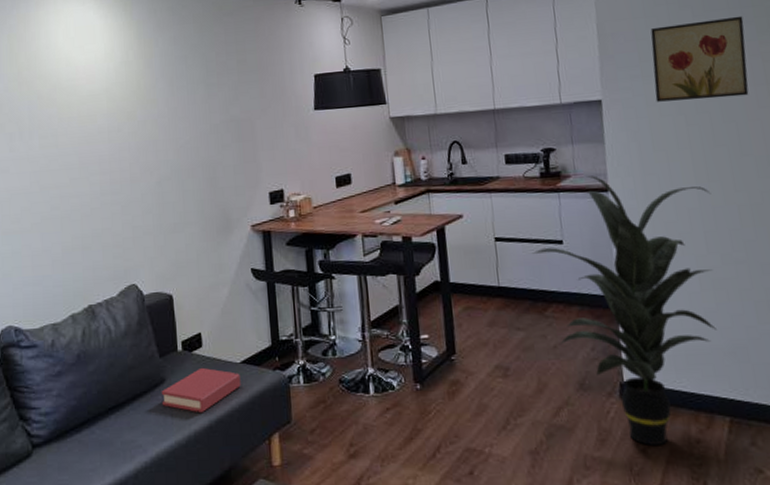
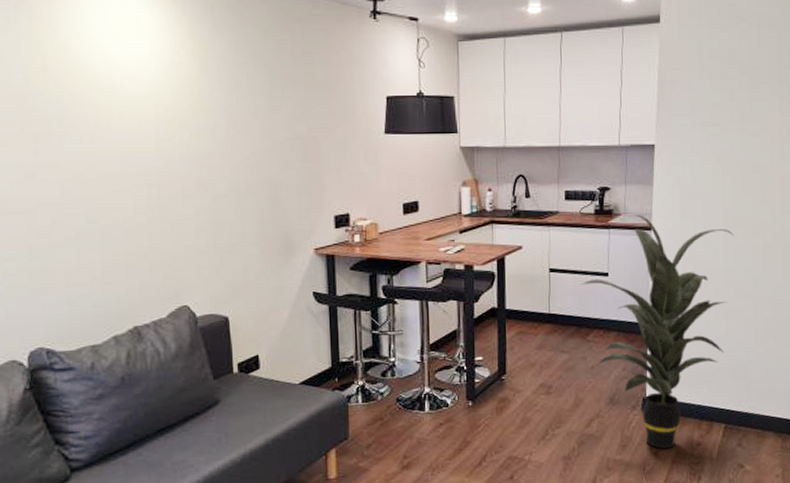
hardback book: present [161,367,241,413] -> none [215,388,299,433]
wall art: present [650,15,749,102] -> none [700,76,780,151]

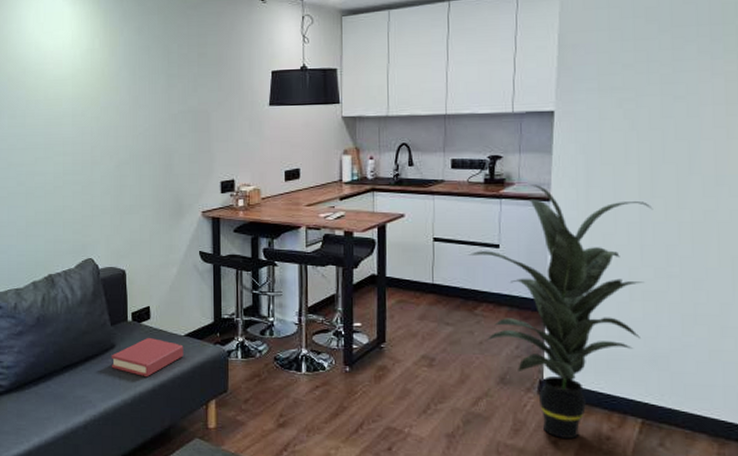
hardback book: none [215,388,299,433] -> present [111,337,184,378]

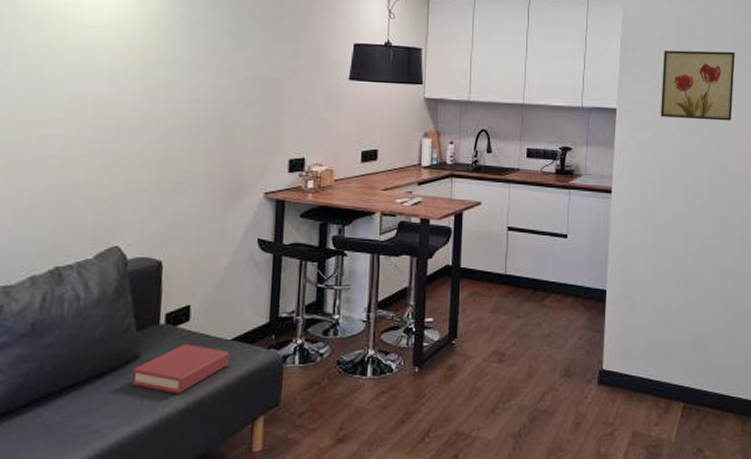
indoor plant: present [469,185,653,439] -> none [540,177,693,428]
wall art: none [609,33,711,116] -> present [660,50,735,121]

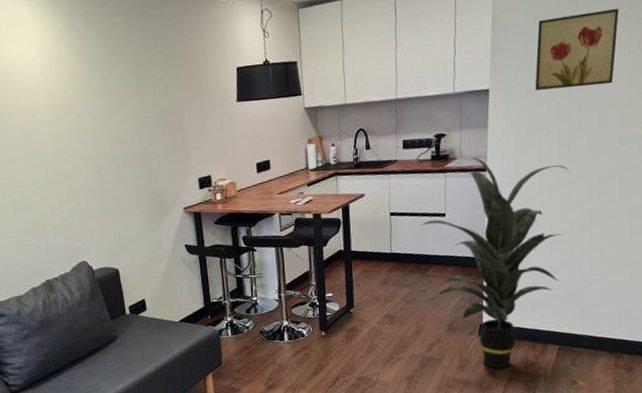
hardback book: present [131,343,230,394] -> none [114,326,180,362]
indoor plant: none [540,177,693,428] -> present [420,157,570,369]

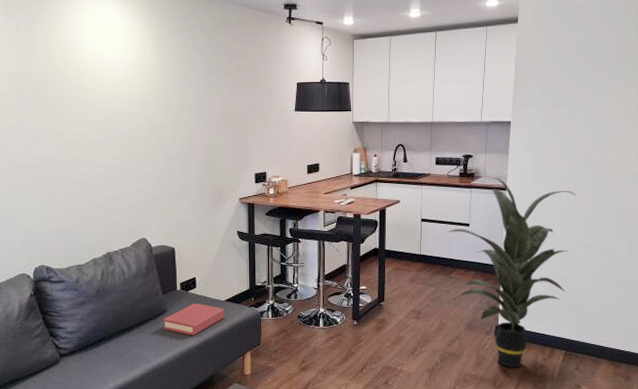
hardback book: none [114,326,180,362] -> present [163,303,224,336]
wall art: present [535,8,619,91] -> none [549,65,620,127]

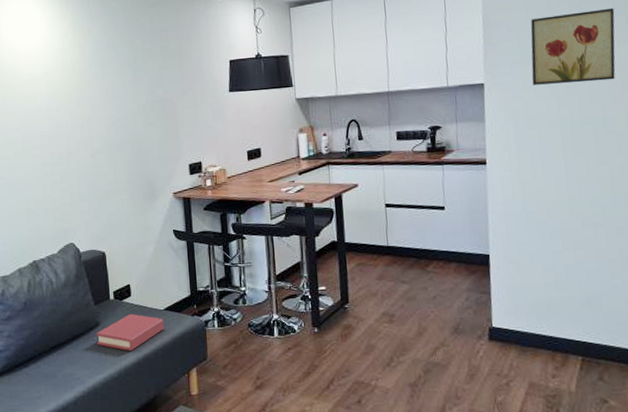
indoor plant: present [447,178,577,368] -> none [418,150,577,380]
wall art: none [549,65,620,127] -> present [530,7,616,85]

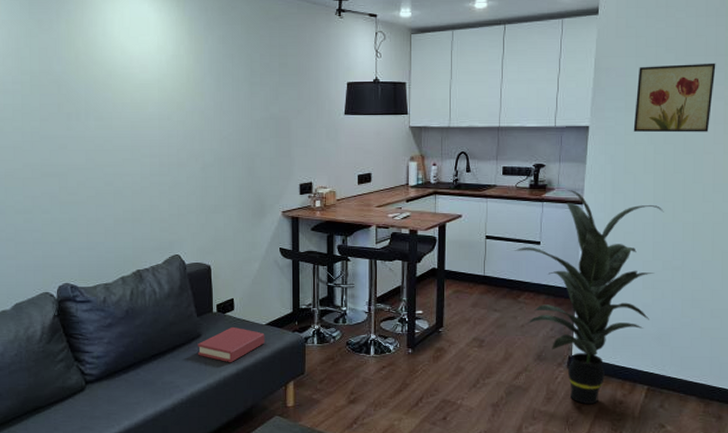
indoor plant: none [418,150,577,380] -> present [515,190,664,404]

